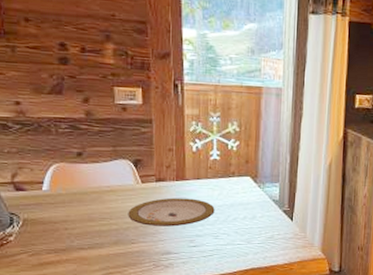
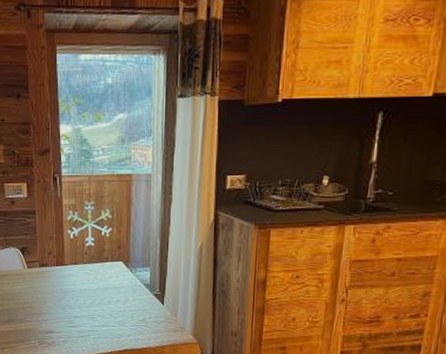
plate: present [128,197,215,227] -> none [17,281,91,308]

